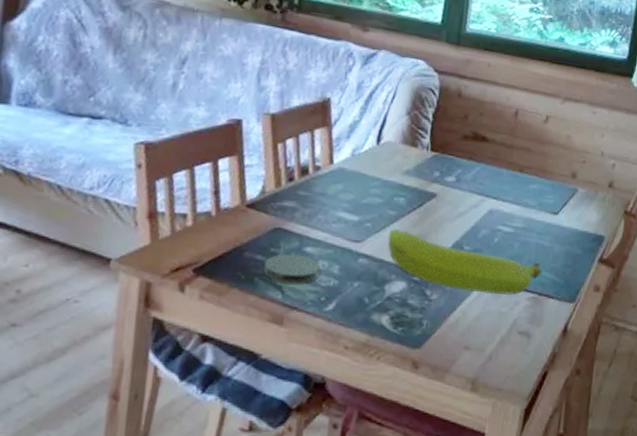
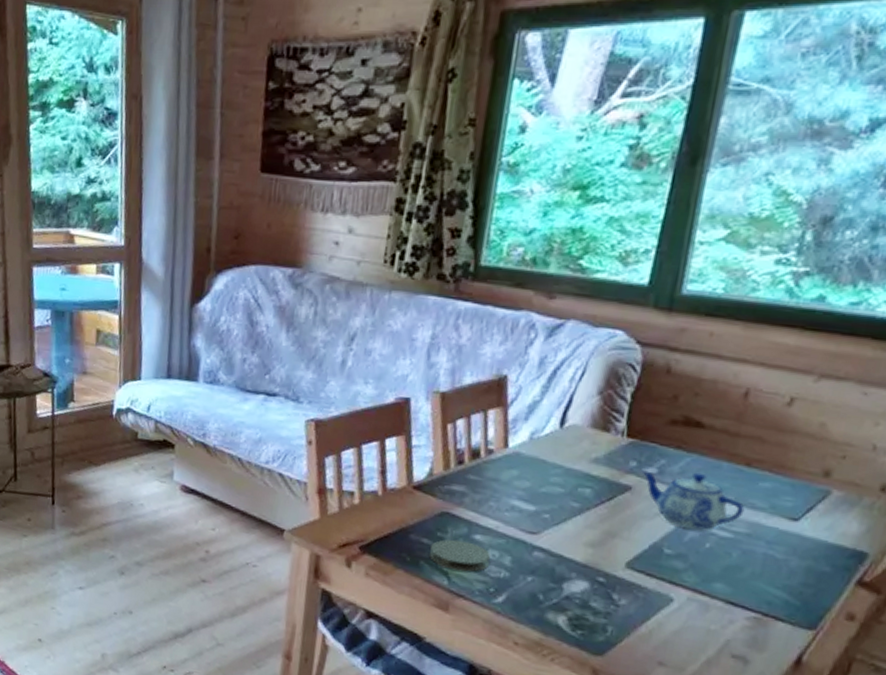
banana: present [388,229,542,295] -> none [568,523,771,612]
teapot: none [444,179,521,229] -> present [642,470,745,531]

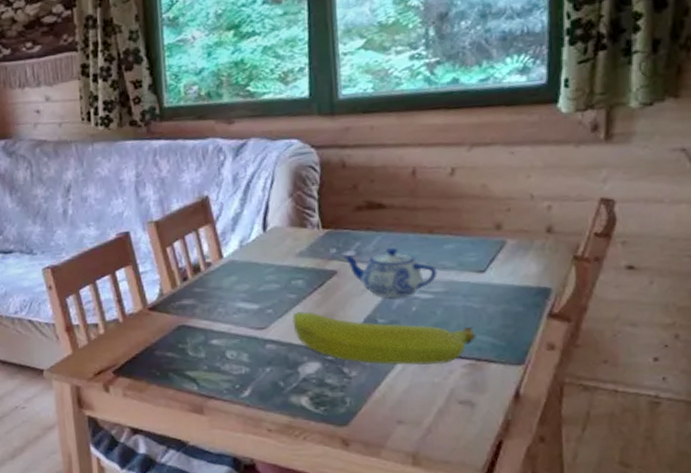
coaster: present [430,539,492,572] -> none [176,347,230,375]
banana: none [568,523,771,612] -> present [292,312,477,365]

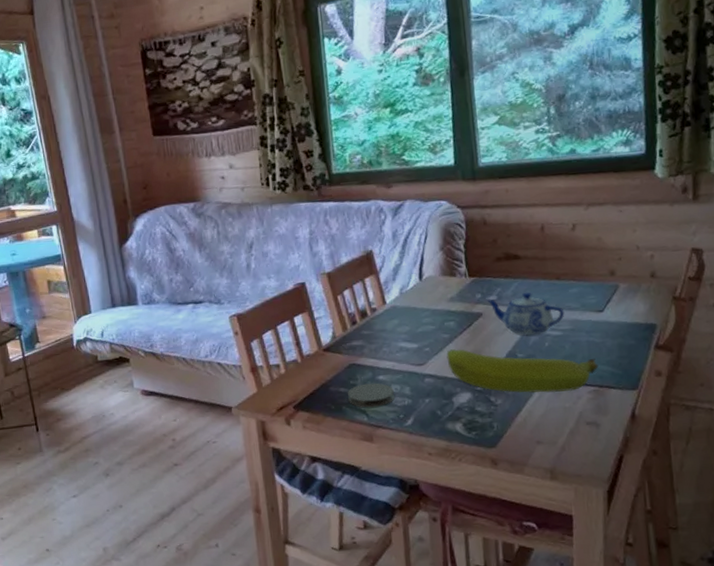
coaster: none [176,347,230,375] -> present [348,383,395,408]

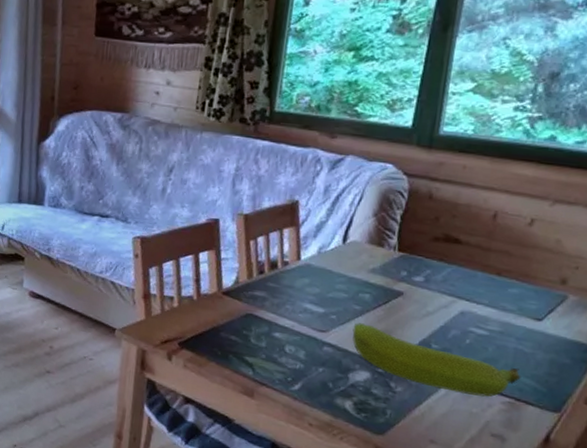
coaster: present [348,383,395,408] -> none [237,336,289,364]
teapot: present [486,292,565,335] -> none [411,279,498,330]

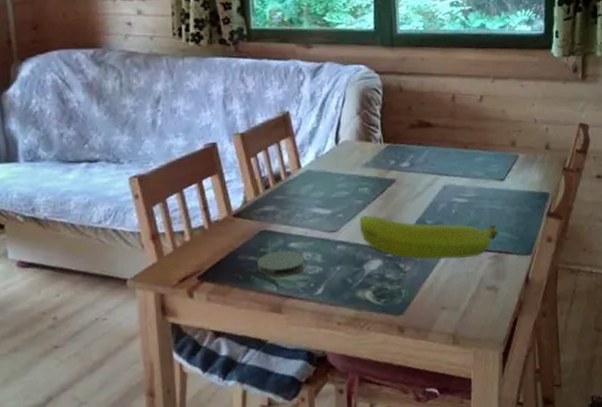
coaster: none [237,336,289,364] -> present [257,250,306,277]

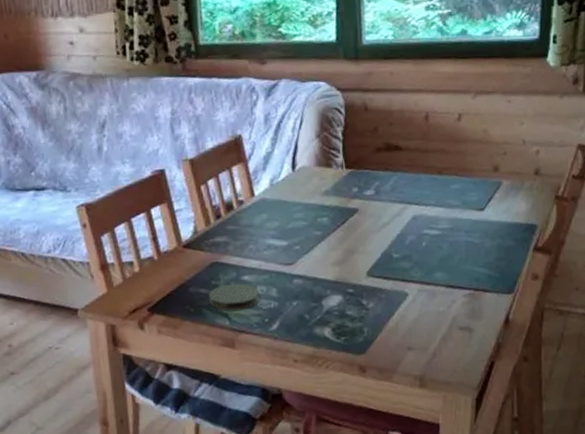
banana: present [359,215,499,260] -> none [317,248,476,296]

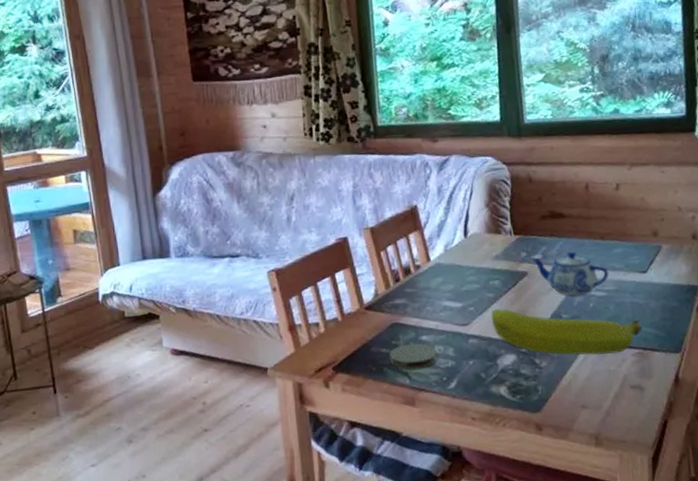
banana: none [317,248,476,296] -> present [491,309,643,356]
teapot: none [363,187,445,234] -> present [531,251,609,295]

